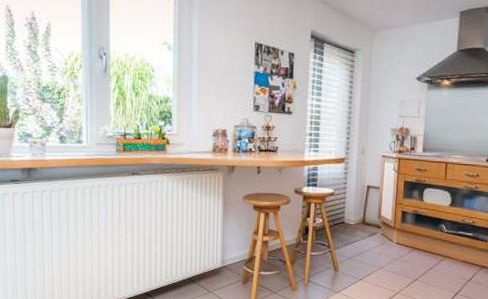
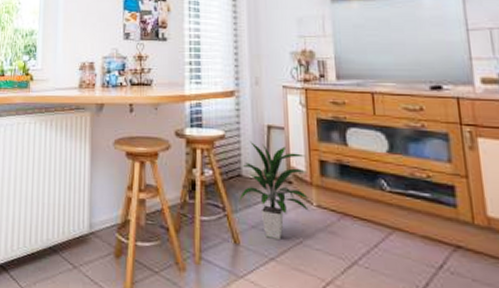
indoor plant: none [340,197,393,266] -> present [239,140,309,239]

